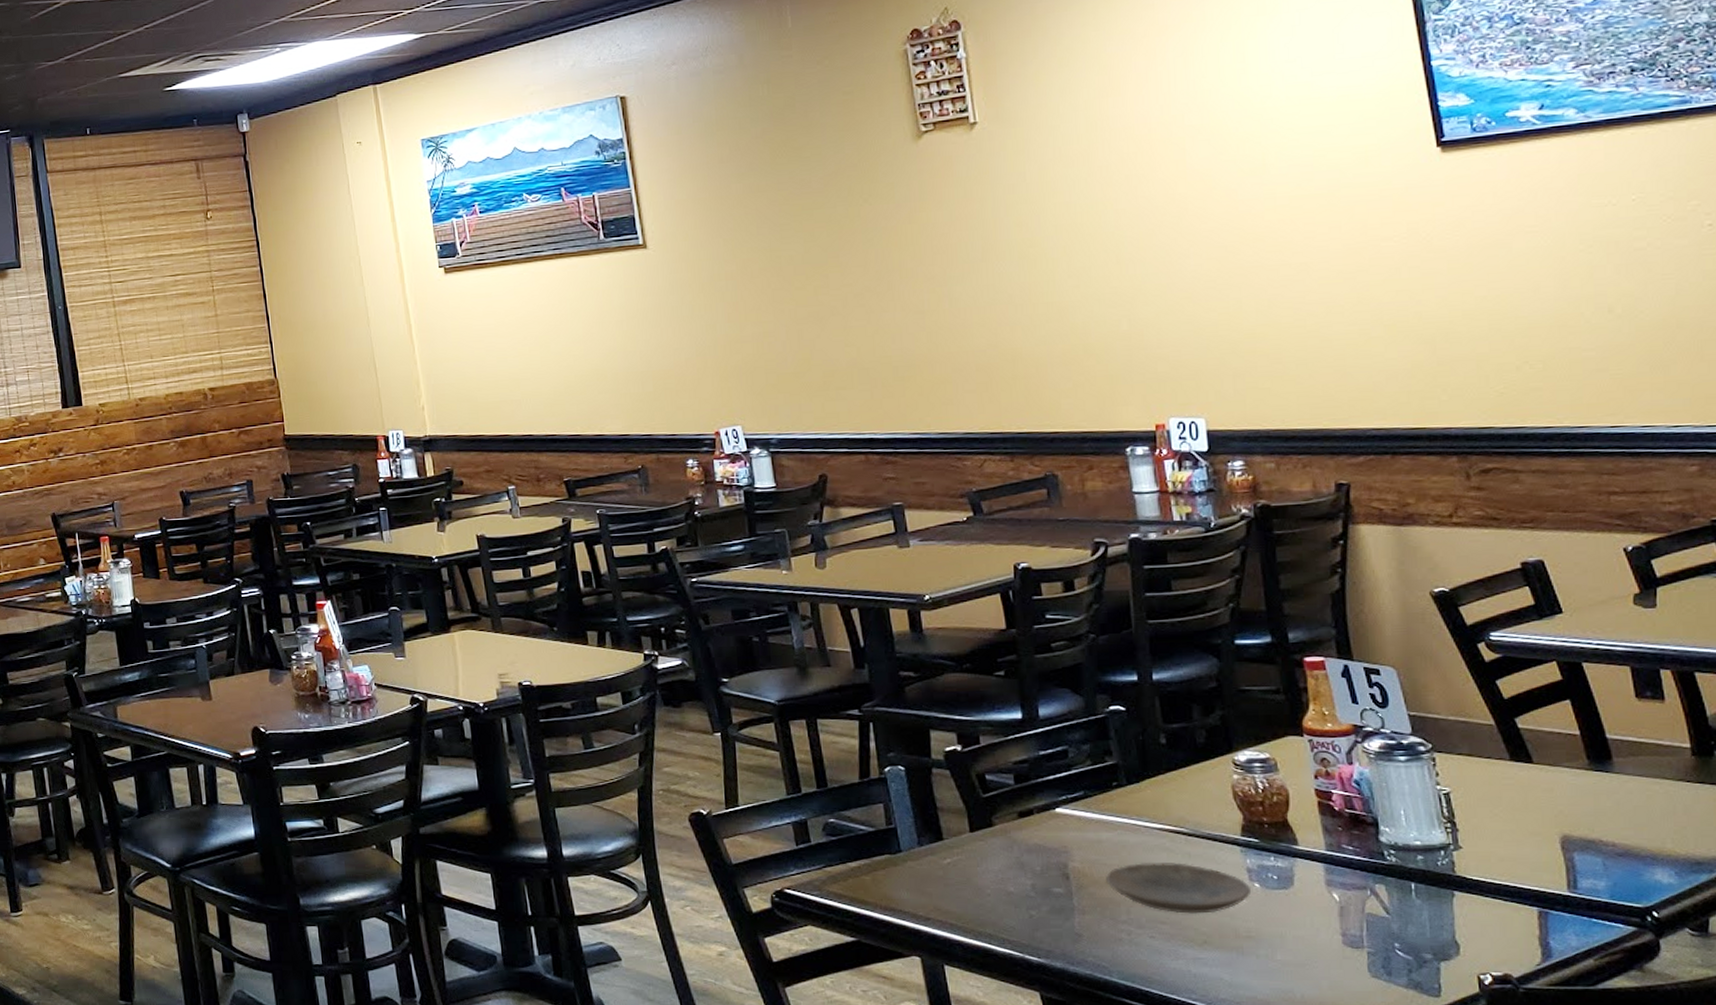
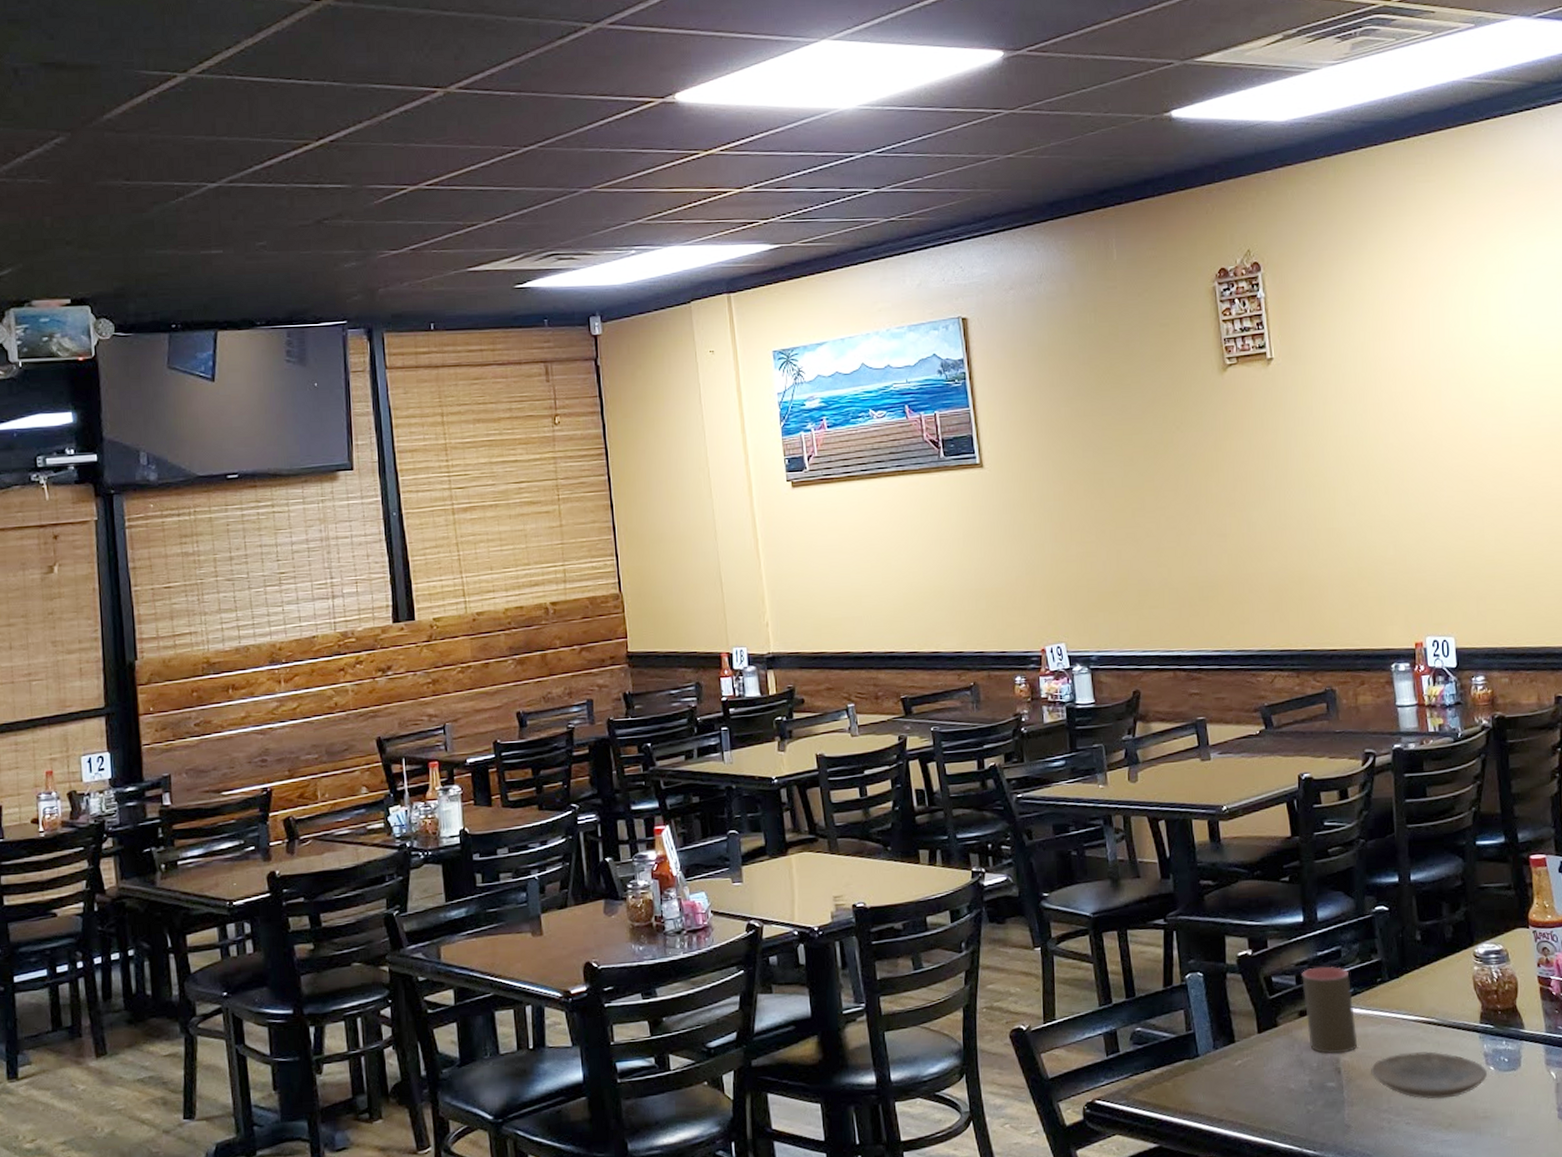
cup: none [1021,766,1090,859] -> present [1302,966,1358,1054]

